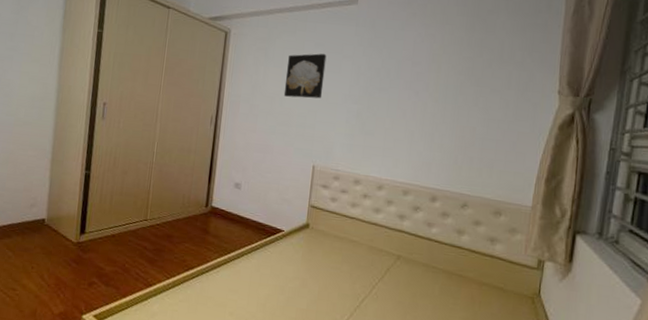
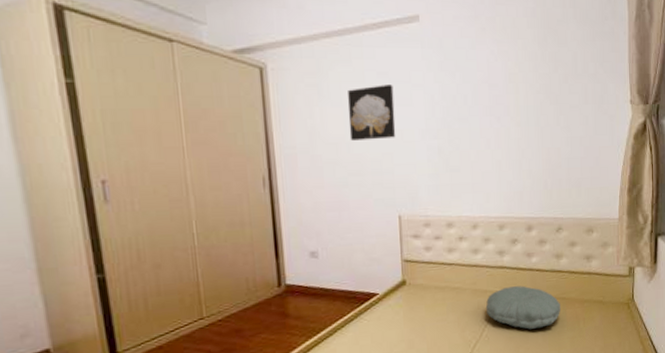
pillow: none [378,251,456,300] -> present [485,286,560,329]

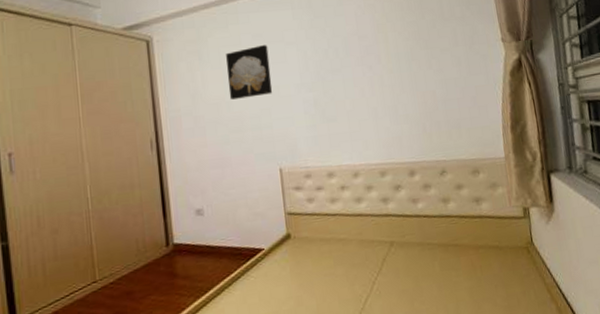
pillow: present [485,286,560,329] -> none [373,233,454,281]

